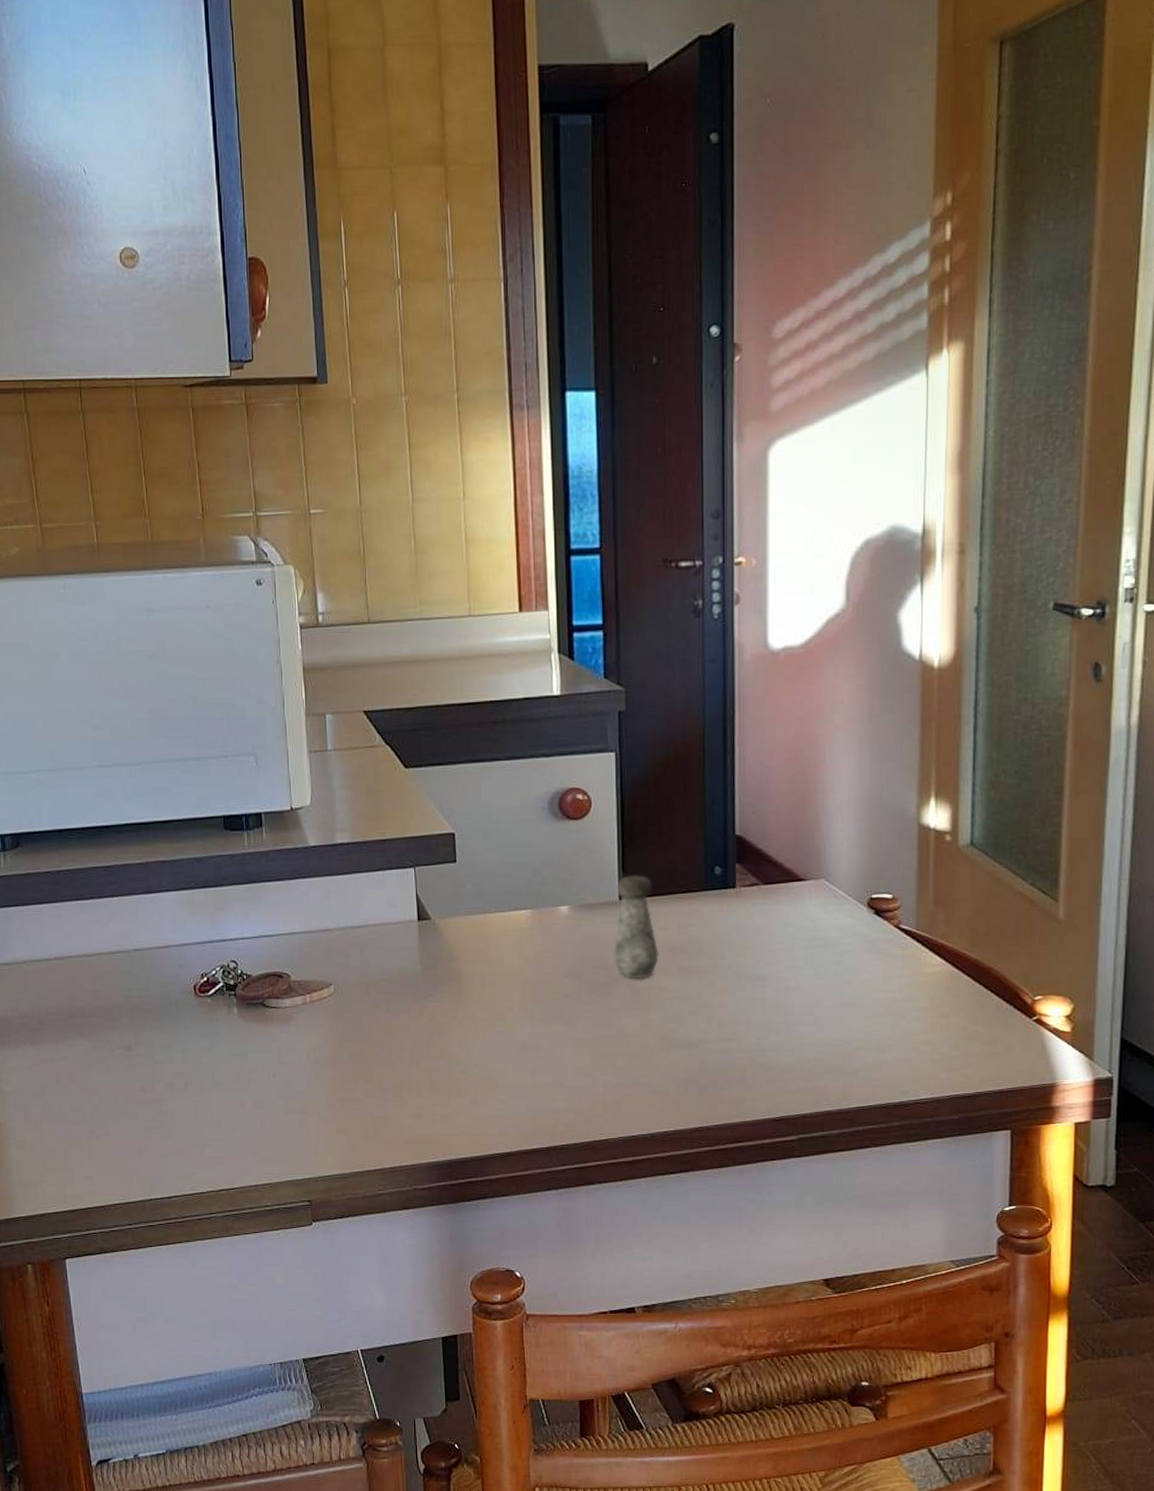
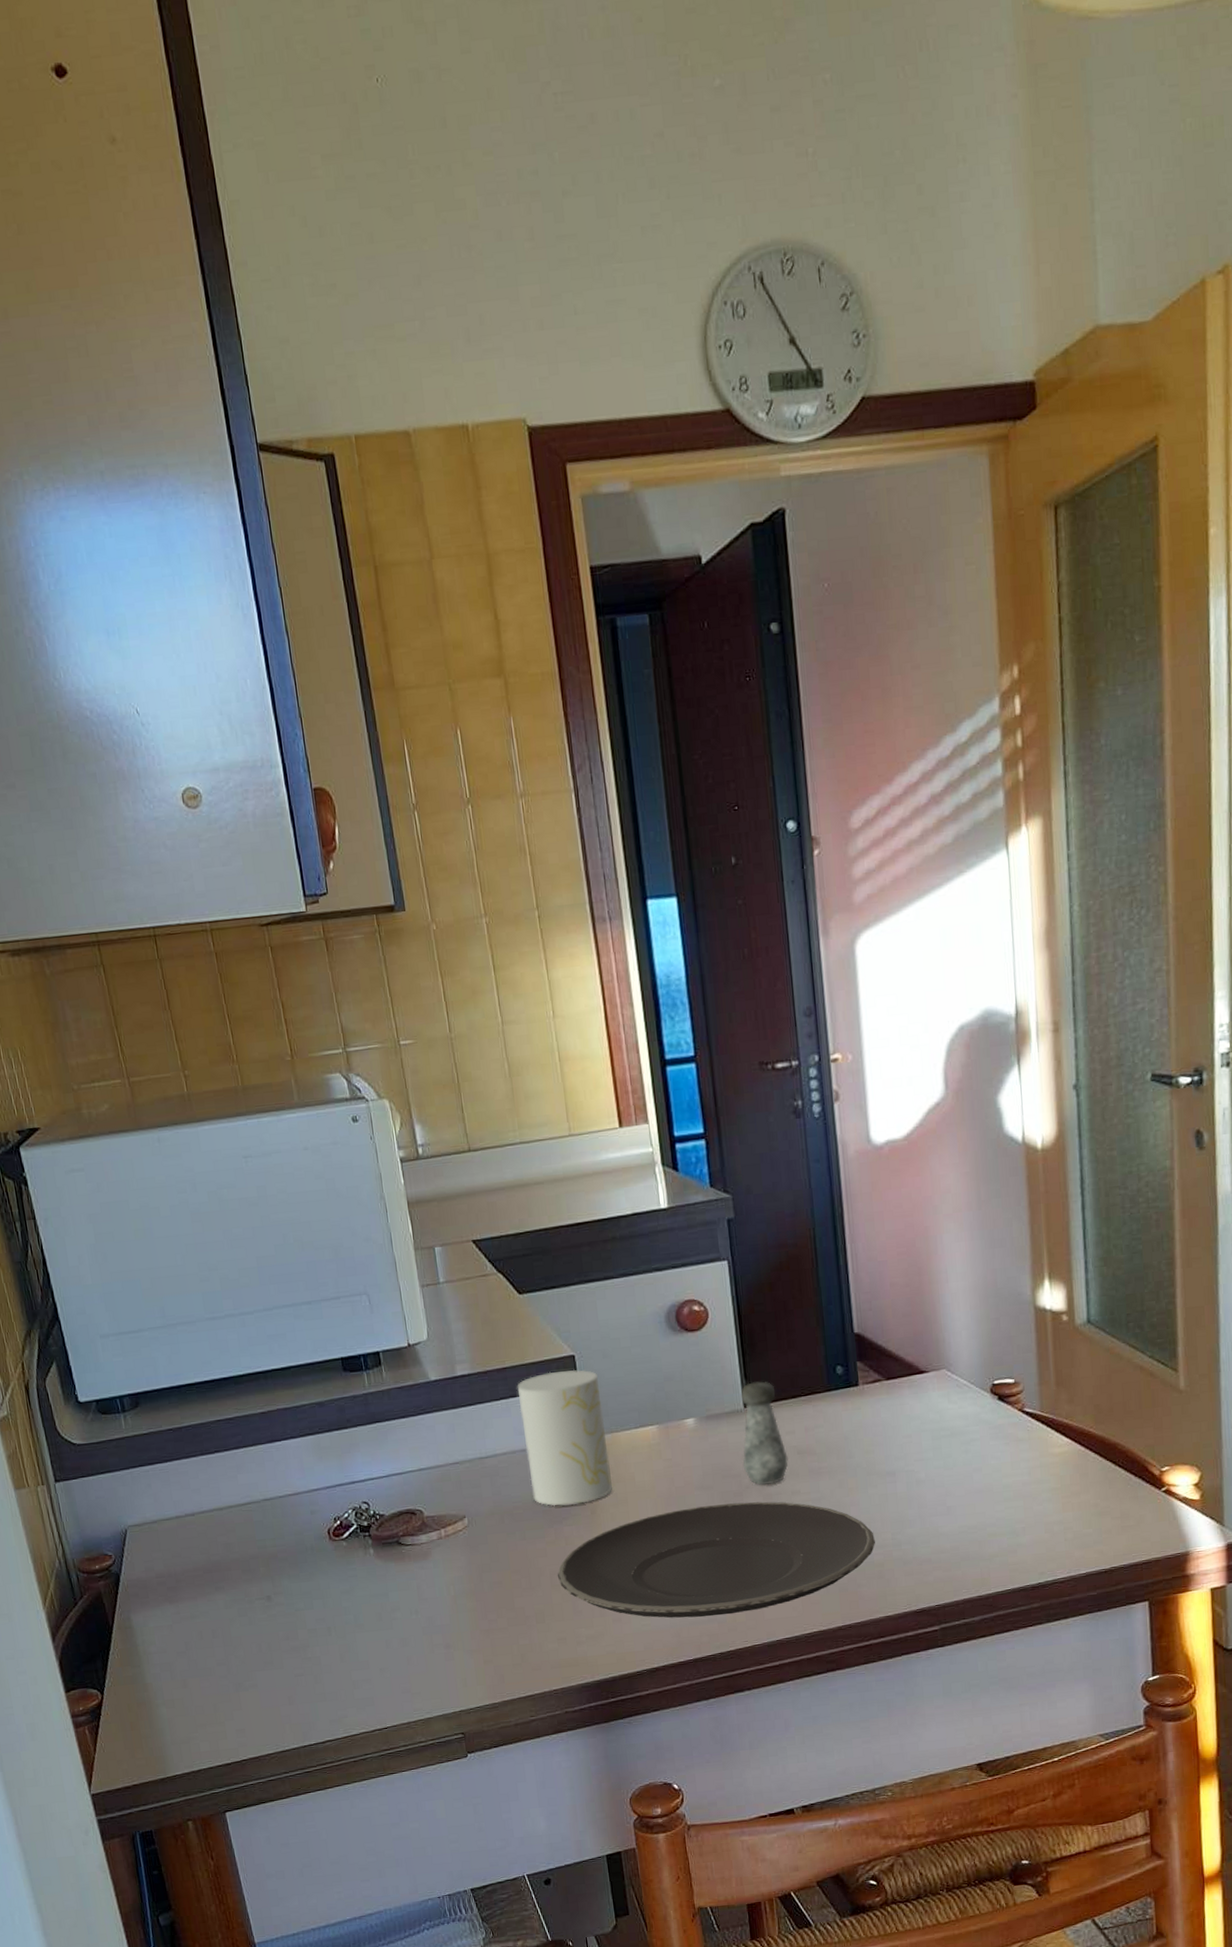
cup: none [395,847,481,982] -> present [517,1369,612,1506]
plate: none [418,994,739,1106] -> present [557,1501,875,1618]

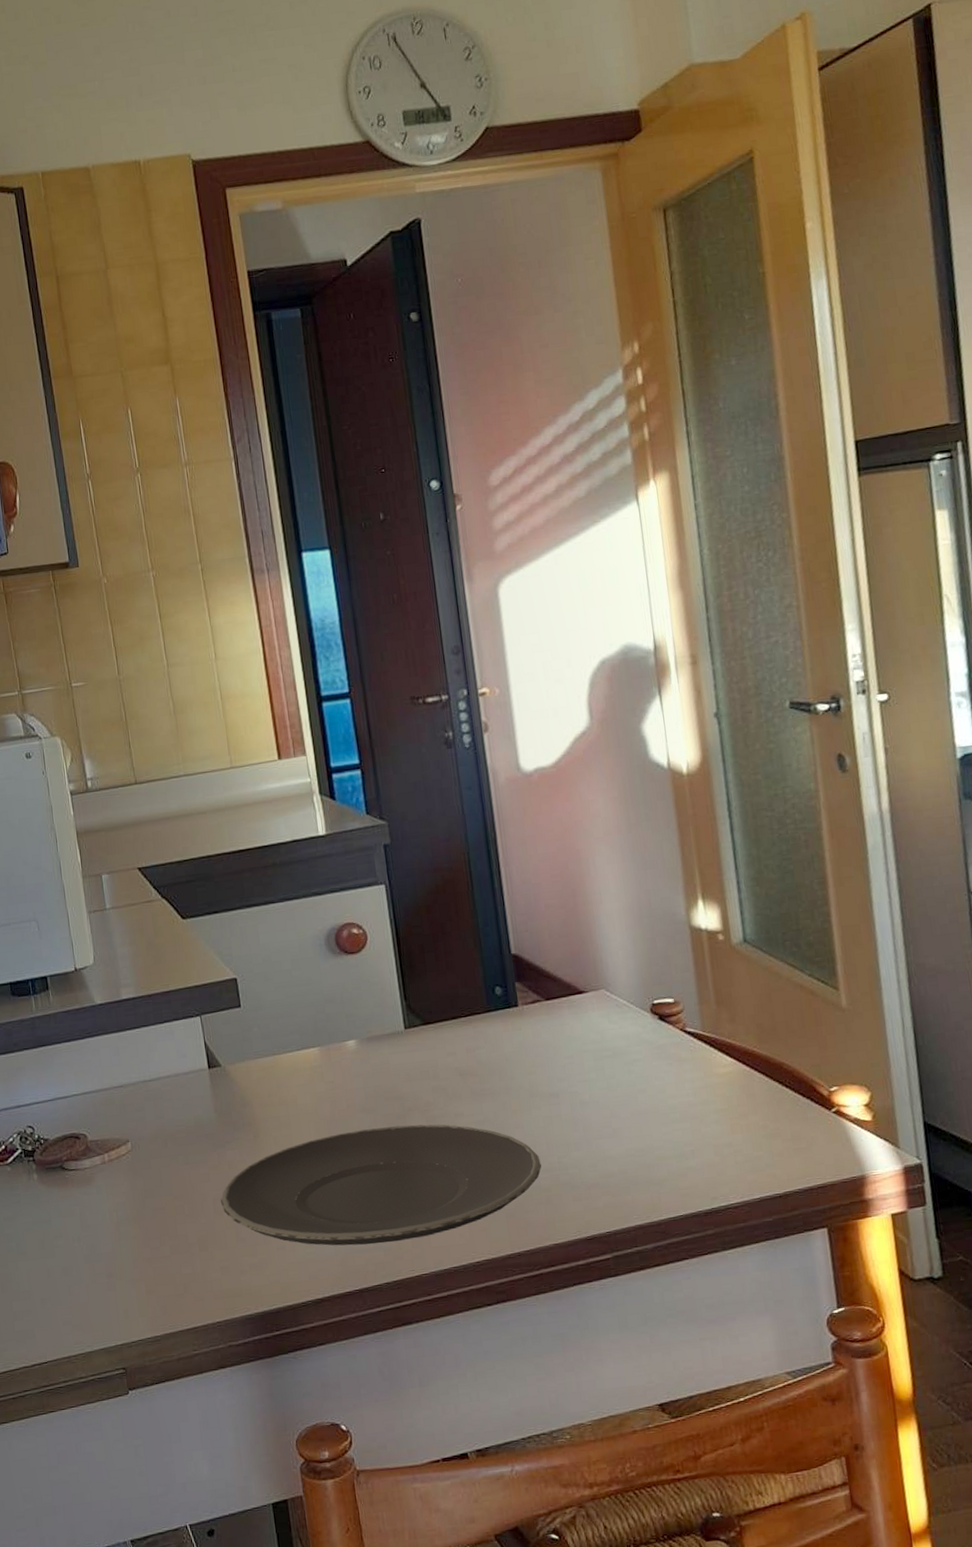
cup: present [517,1369,612,1506] -> none [180,992,275,1130]
salt shaker: present [740,1381,788,1486] -> none [401,1002,451,1108]

